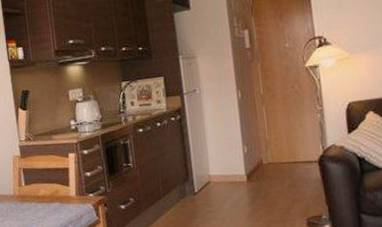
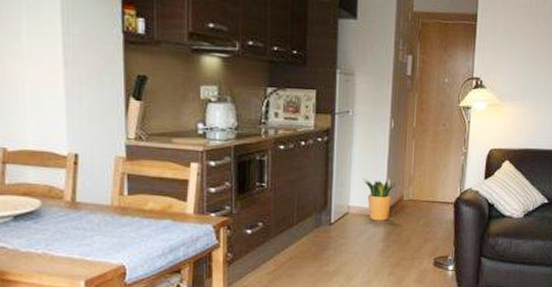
potted plant: none [218,147,255,187] -> present [362,178,398,221]

